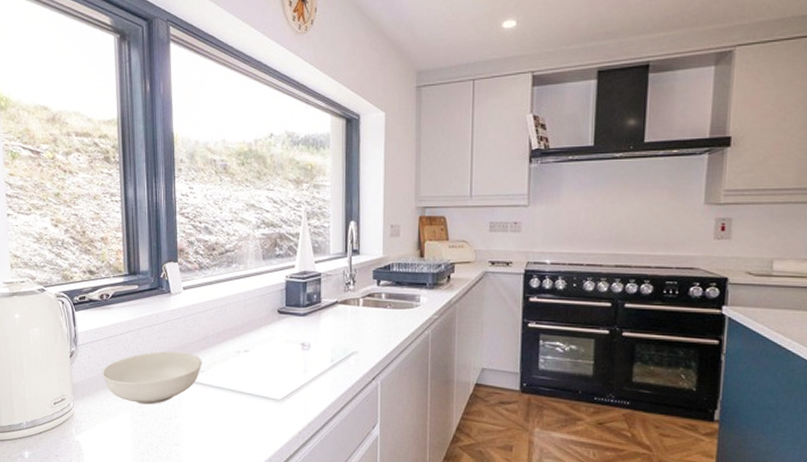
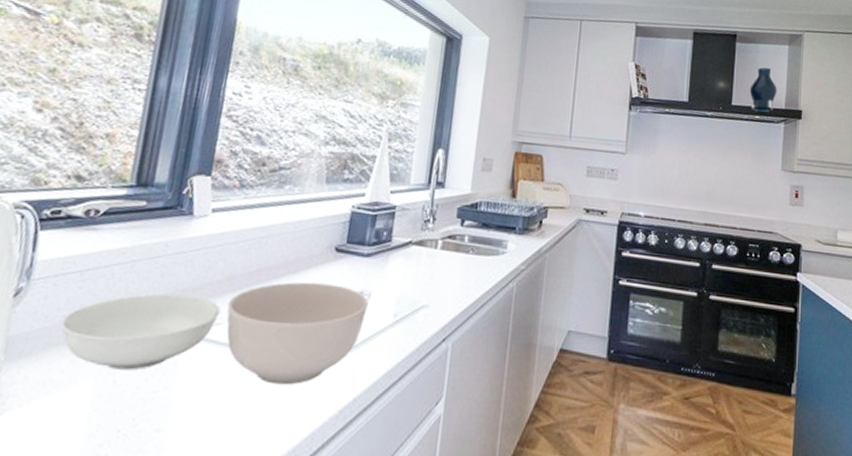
bowl: none [206,338,309,414] -> present [226,281,369,385]
vase: none [665,96,700,147] -> present [749,67,777,115]

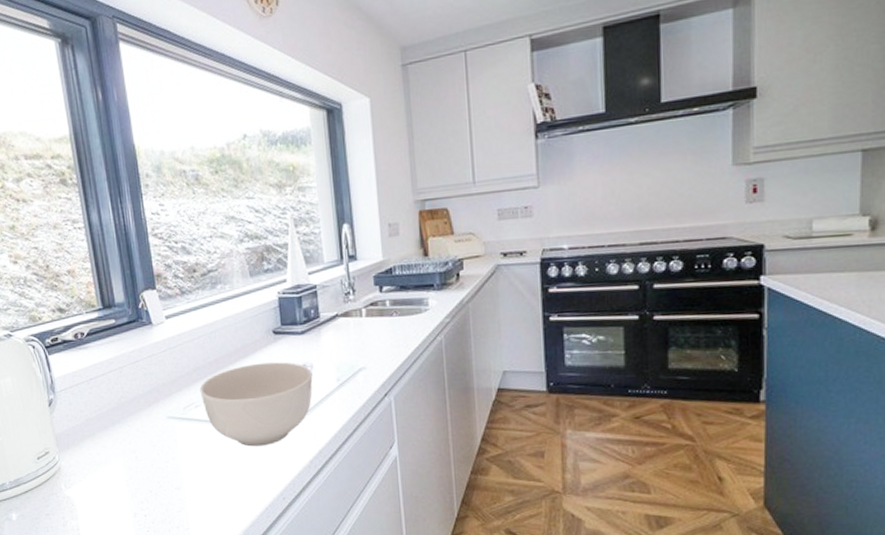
bowl: present [59,293,221,371] -> none [85,387,196,449]
vase: present [749,67,777,115] -> none [682,45,721,105]

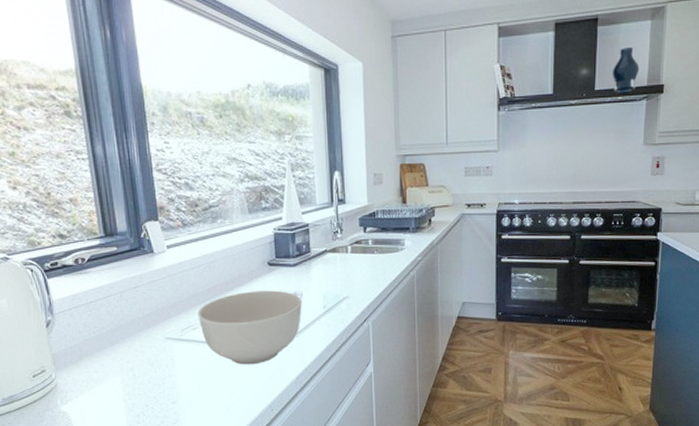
vase: none [682,45,721,105] -> present [612,48,640,95]

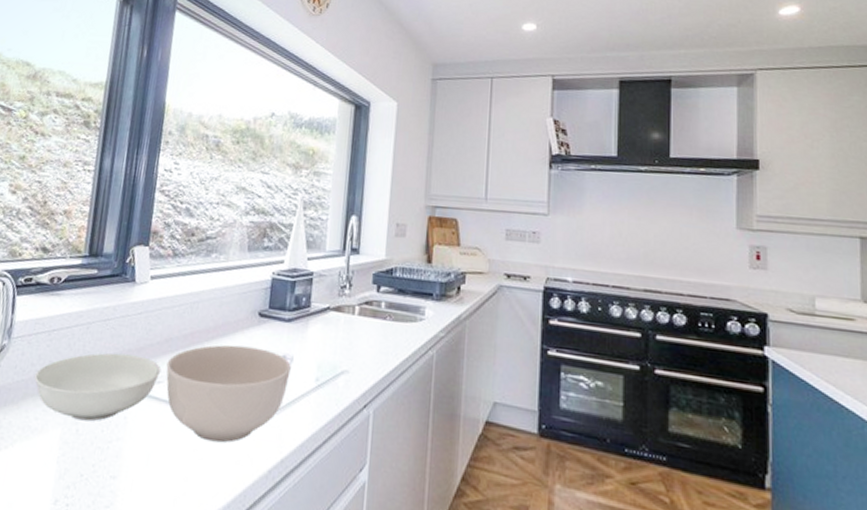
bowl: none [84,311,194,367] -> present [33,353,161,422]
vase: present [612,48,640,95] -> none [690,114,726,167]

